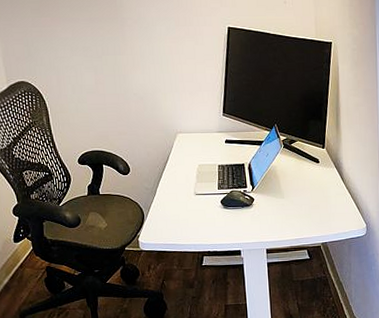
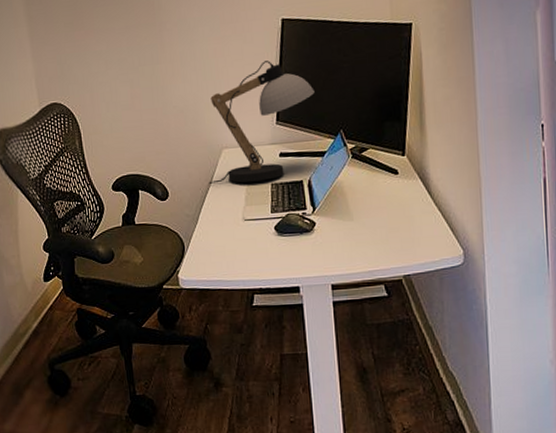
desk lamp: none [165,61,255,163] -> present [209,60,315,184]

